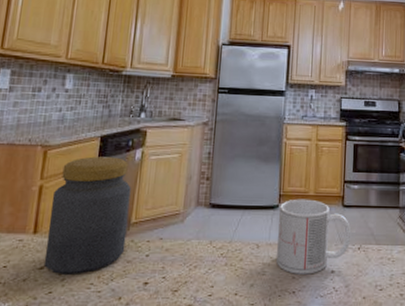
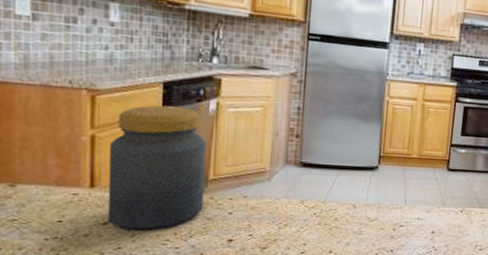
mug: present [277,199,352,274] -> none [374,160,455,235]

